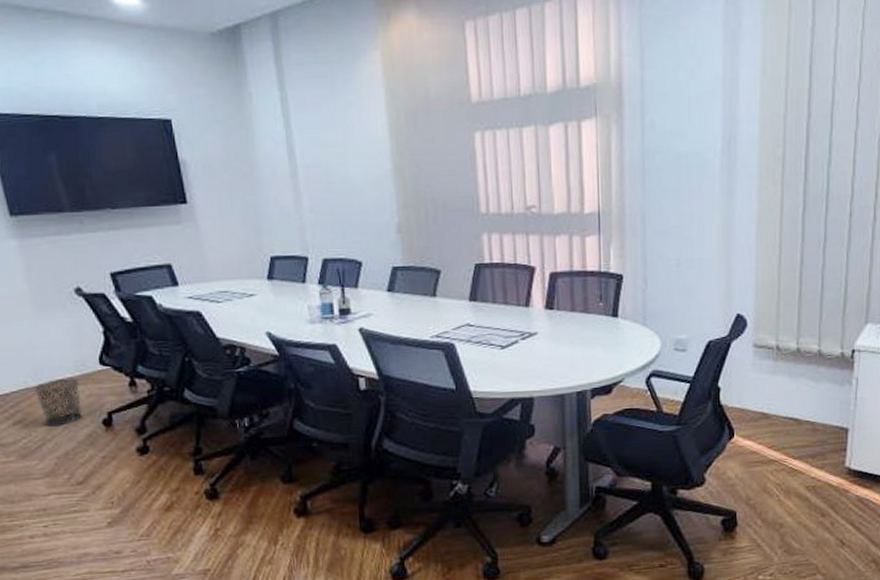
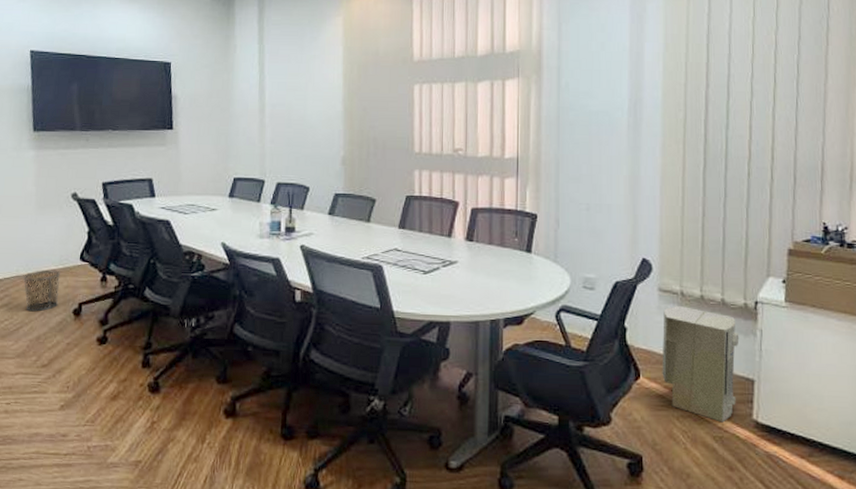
air purifier: none [756,360,835,473] -> present [662,305,739,423]

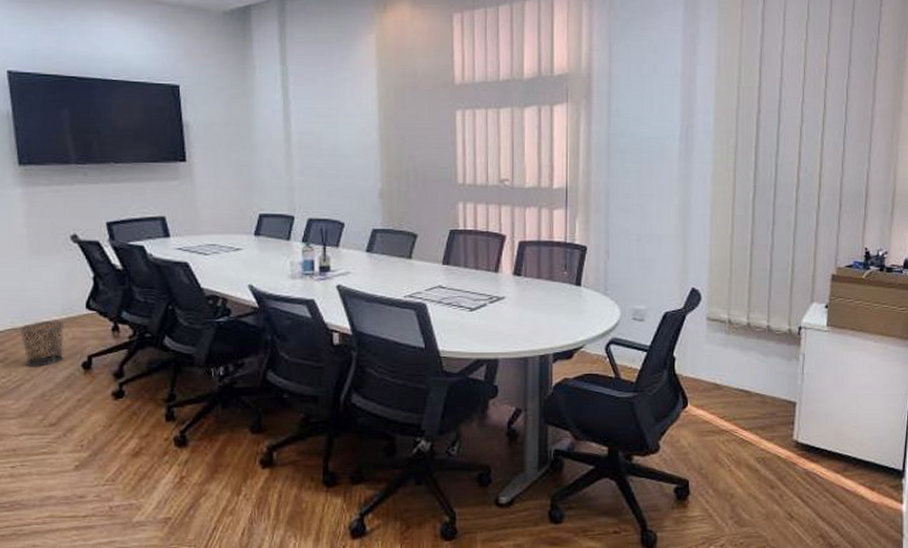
air purifier: present [662,305,739,423] -> none [709,333,783,444]

